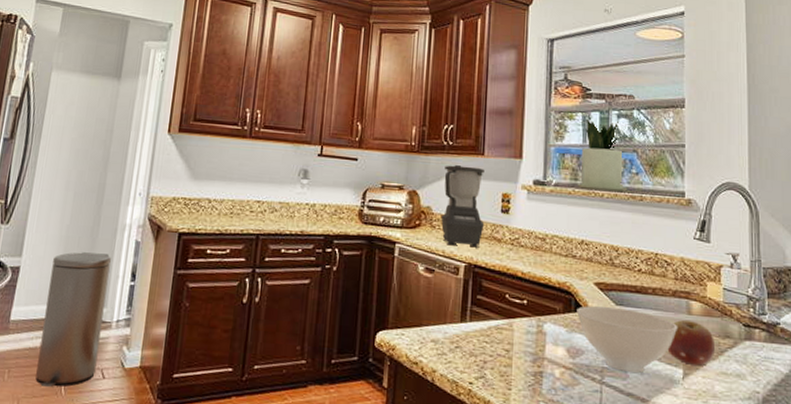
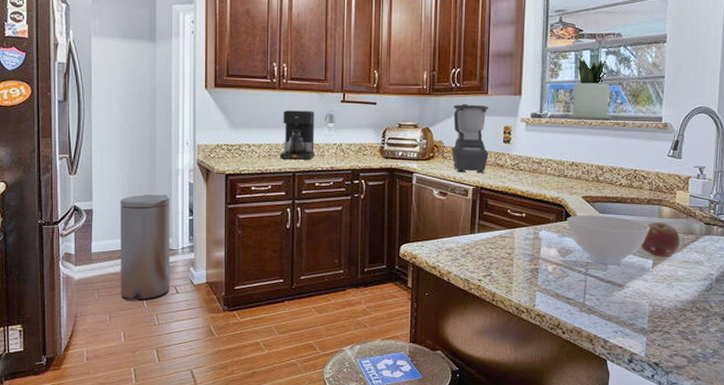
coffee maker: none [242,162,288,221] -> present [279,110,315,160]

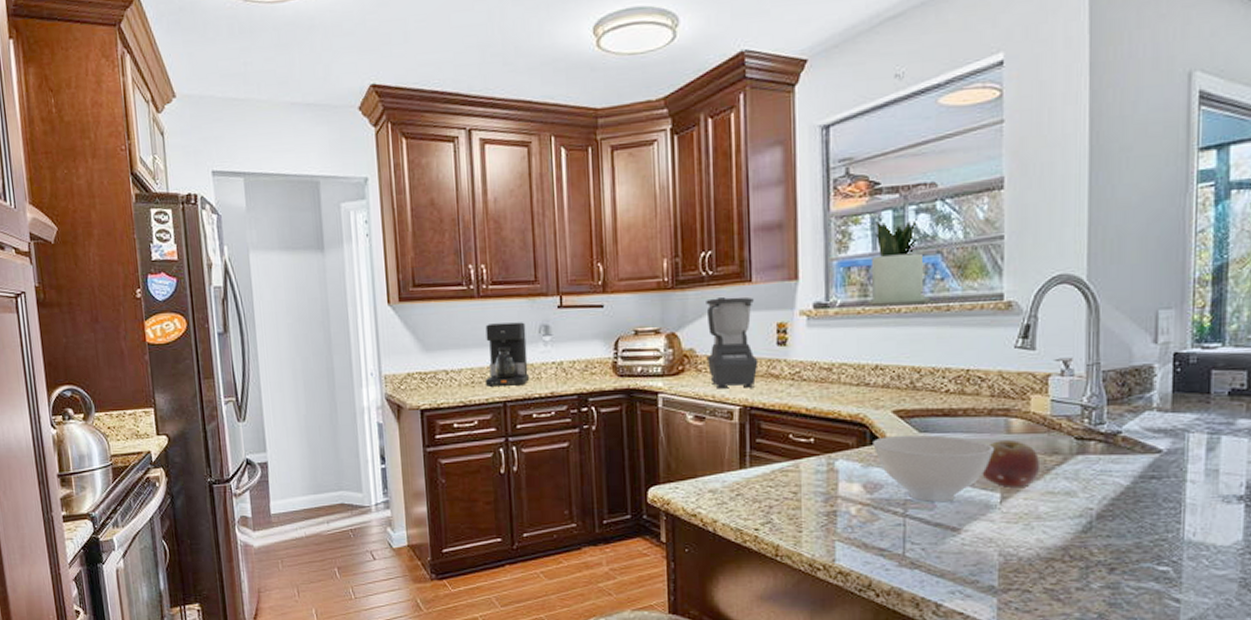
pedal bin: present [120,194,170,303] -> none [298,440,365,573]

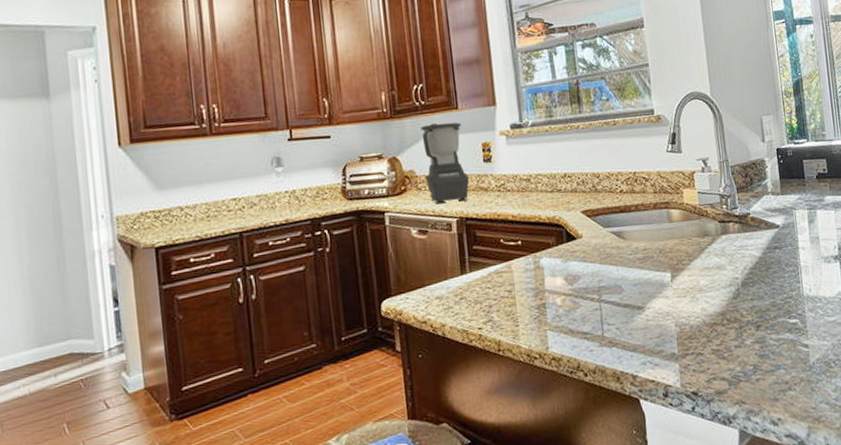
coffee maker: present [484,322,529,387] -> none [219,156,264,219]
planter: present [868,215,931,307] -> none [552,49,601,125]
bowl: present [873,435,995,503] -> none [568,229,662,287]
fruit: present [982,440,1041,487] -> none [655,227,697,268]

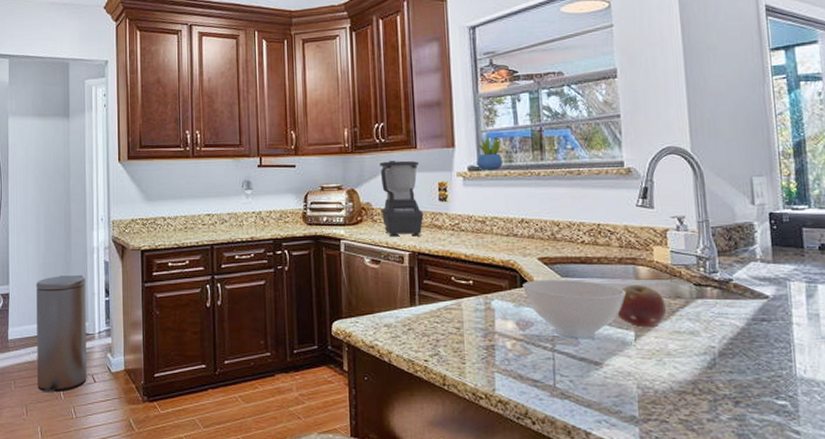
pedal bin: none [21,285,98,433] -> present [36,275,87,394]
succulent plant: none [517,90,544,128] -> present [476,134,503,171]
bowl: none [568,229,662,287] -> present [522,280,627,339]
fruit: none [655,227,697,268] -> present [617,285,667,327]

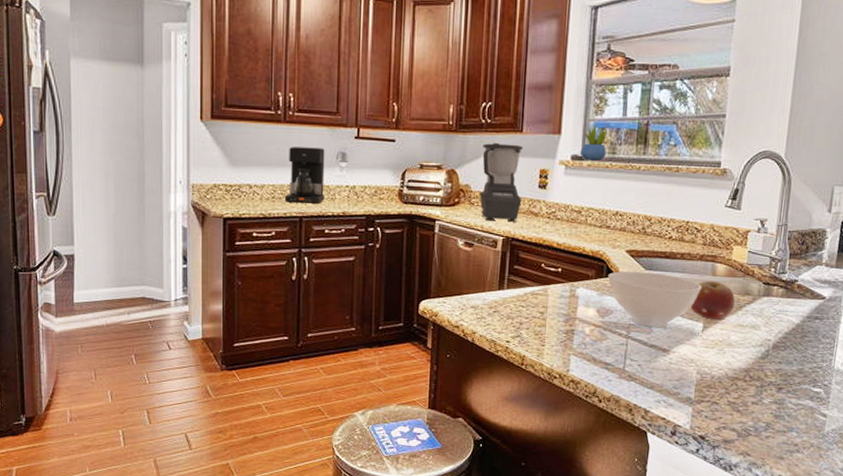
pedal bin: present [36,275,87,394] -> none [105,239,162,359]
coffee maker: none [196,178,233,232] -> present [284,147,325,204]

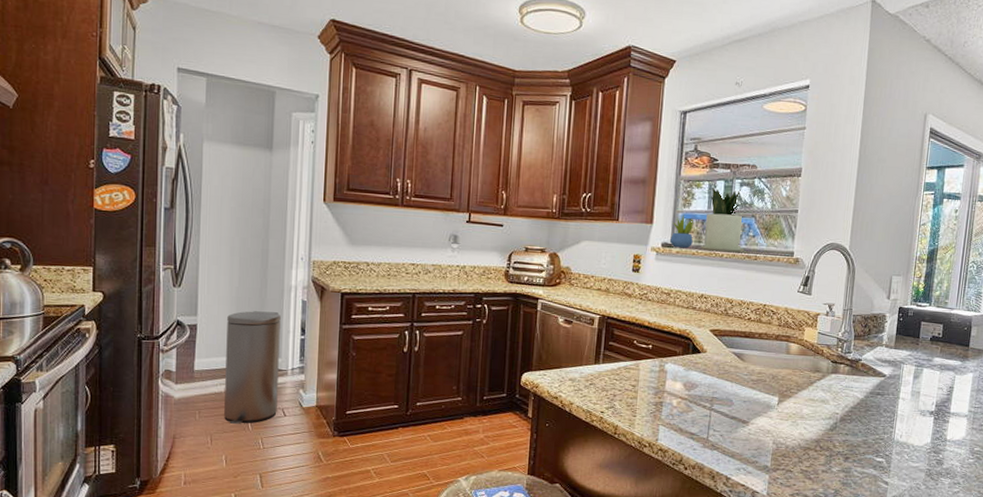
pedal bin: none [105,239,162,359] -> present [224,311,281,425]
coffee maker: present [284,147,325,204] -> none [399,228,438,281]
blender: present [479,143,523,222] -> none [578,230,619,302]
bowl: present [608,271,703,329] -> none [694,349,778,402]
planter: none [615,91,665,165] -> present [700,186,745,253]
fruit: present [690,281,736,320] -> none [767,359,807,394]

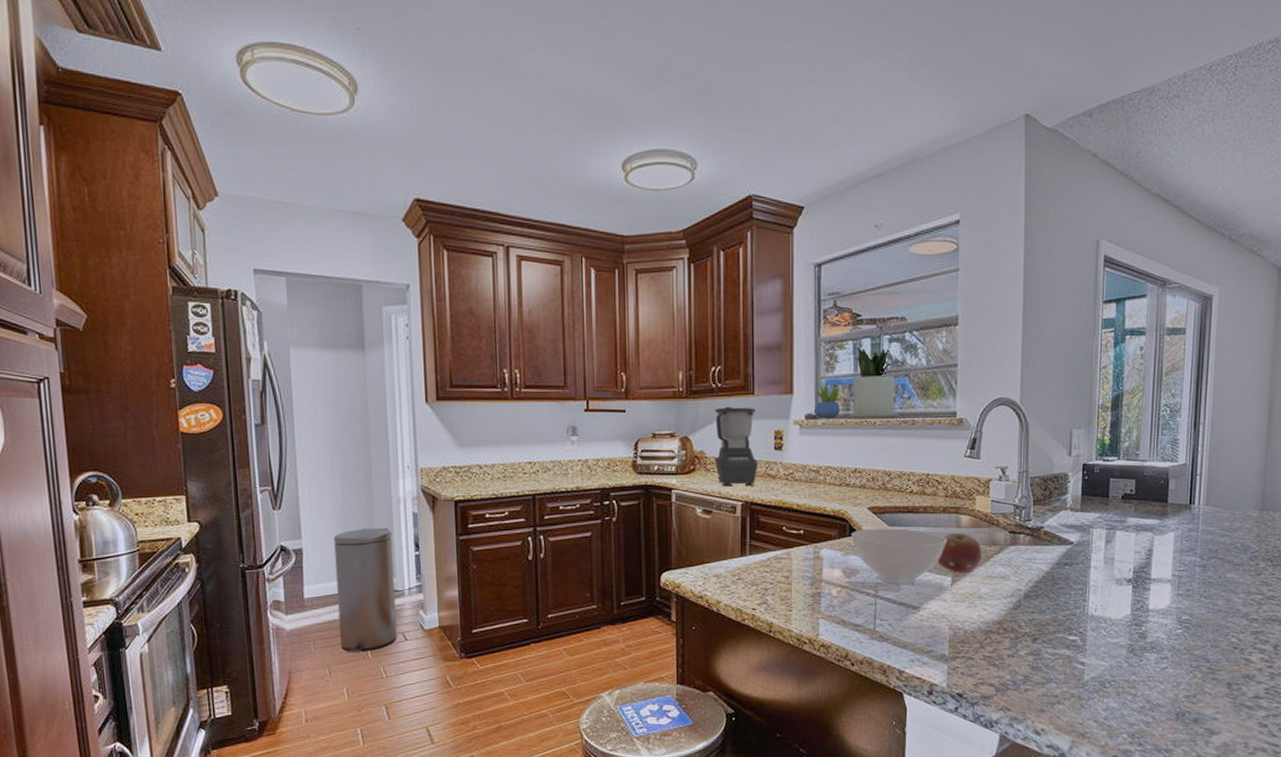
blender: none [578,230,619,302] -> present [714,407,759,487]
bowl: none [694,349,778,402] -> present [851,528,948,586]
fruit: none [767,359,807,394] -> present [937,533,983,572]

